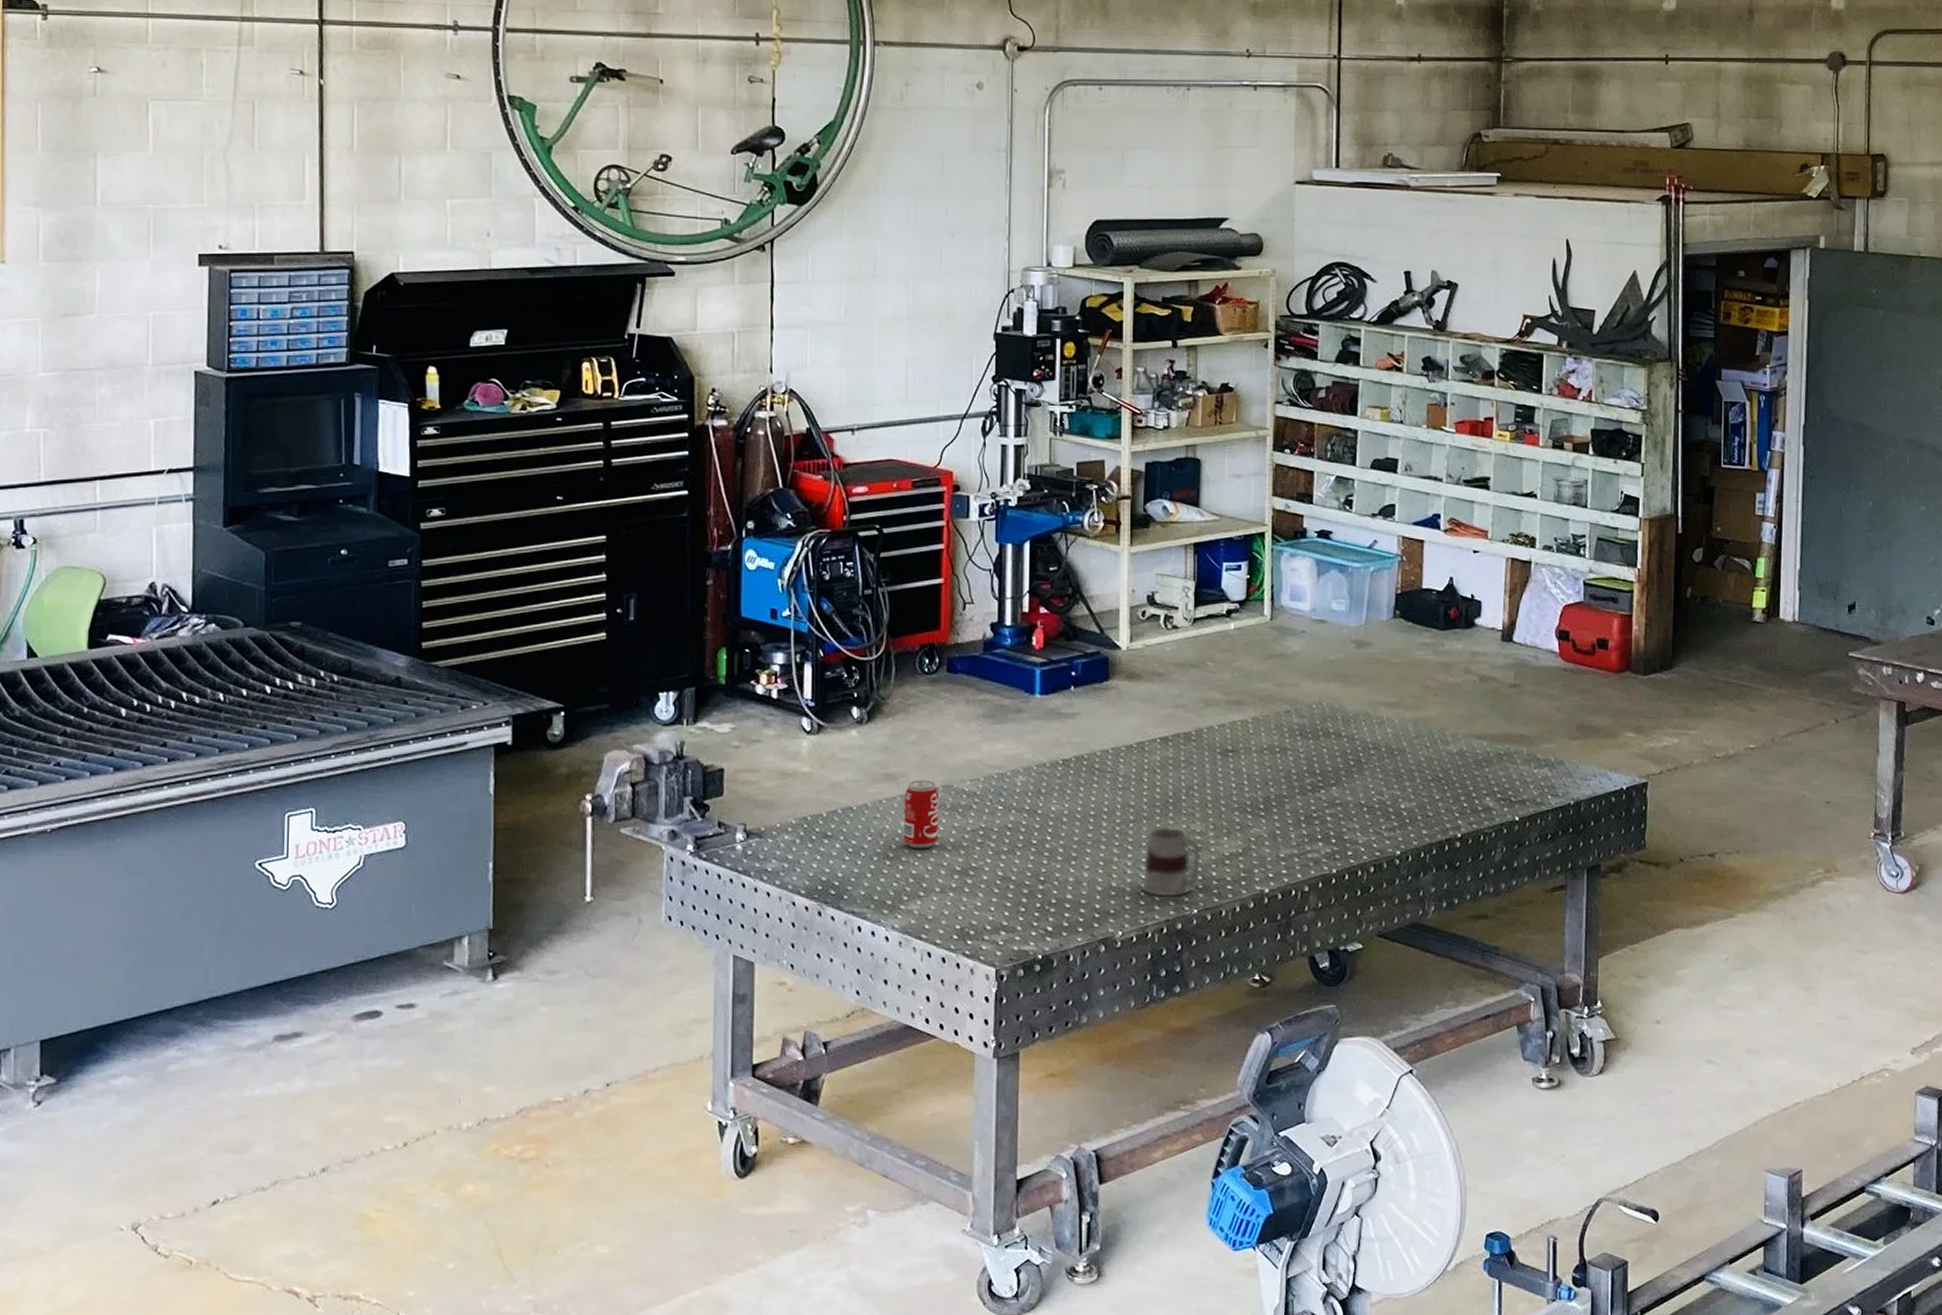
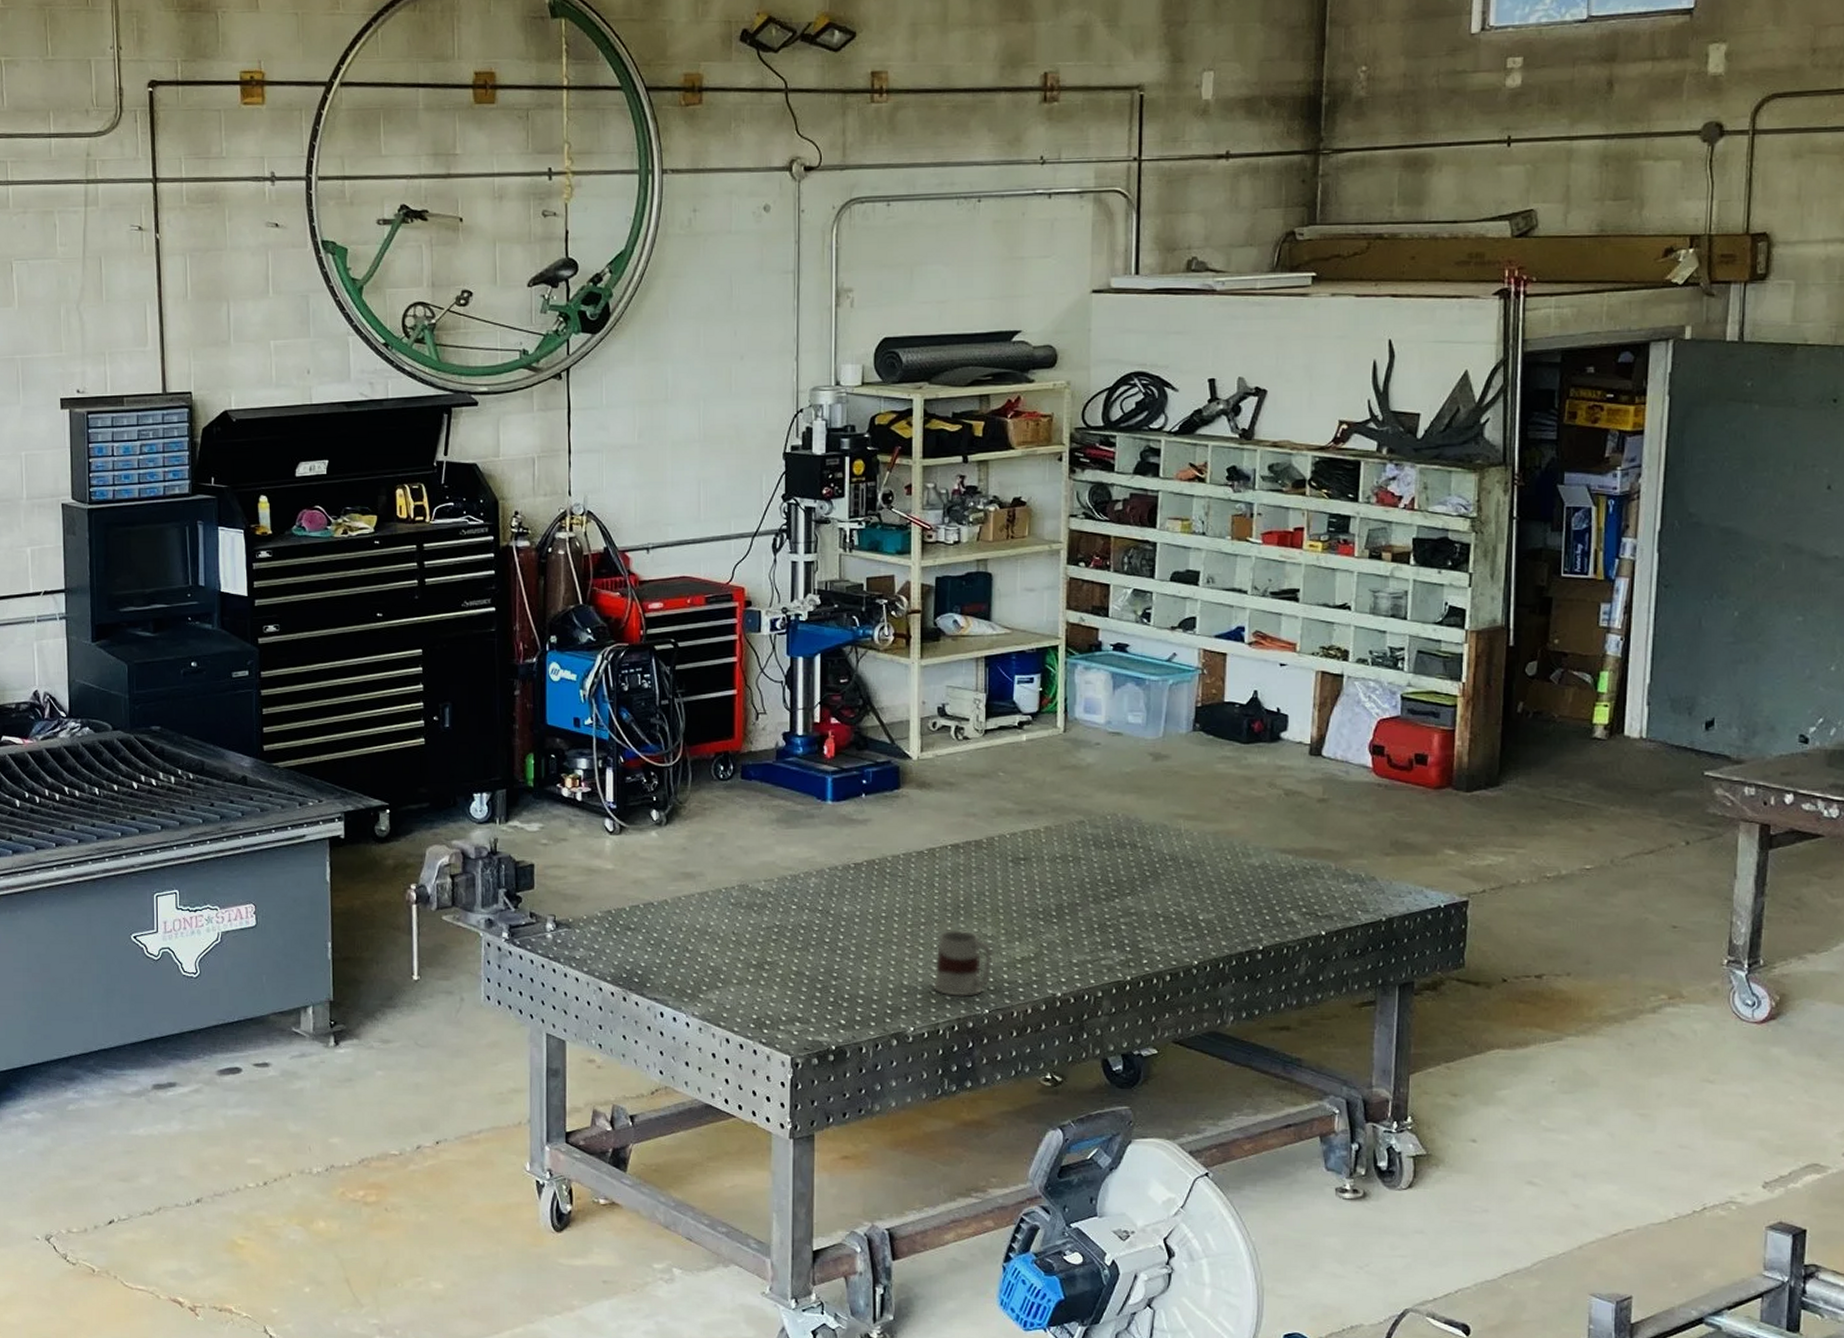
beverage can: present [904,780,939,849] -> none [702,879,735,943]

